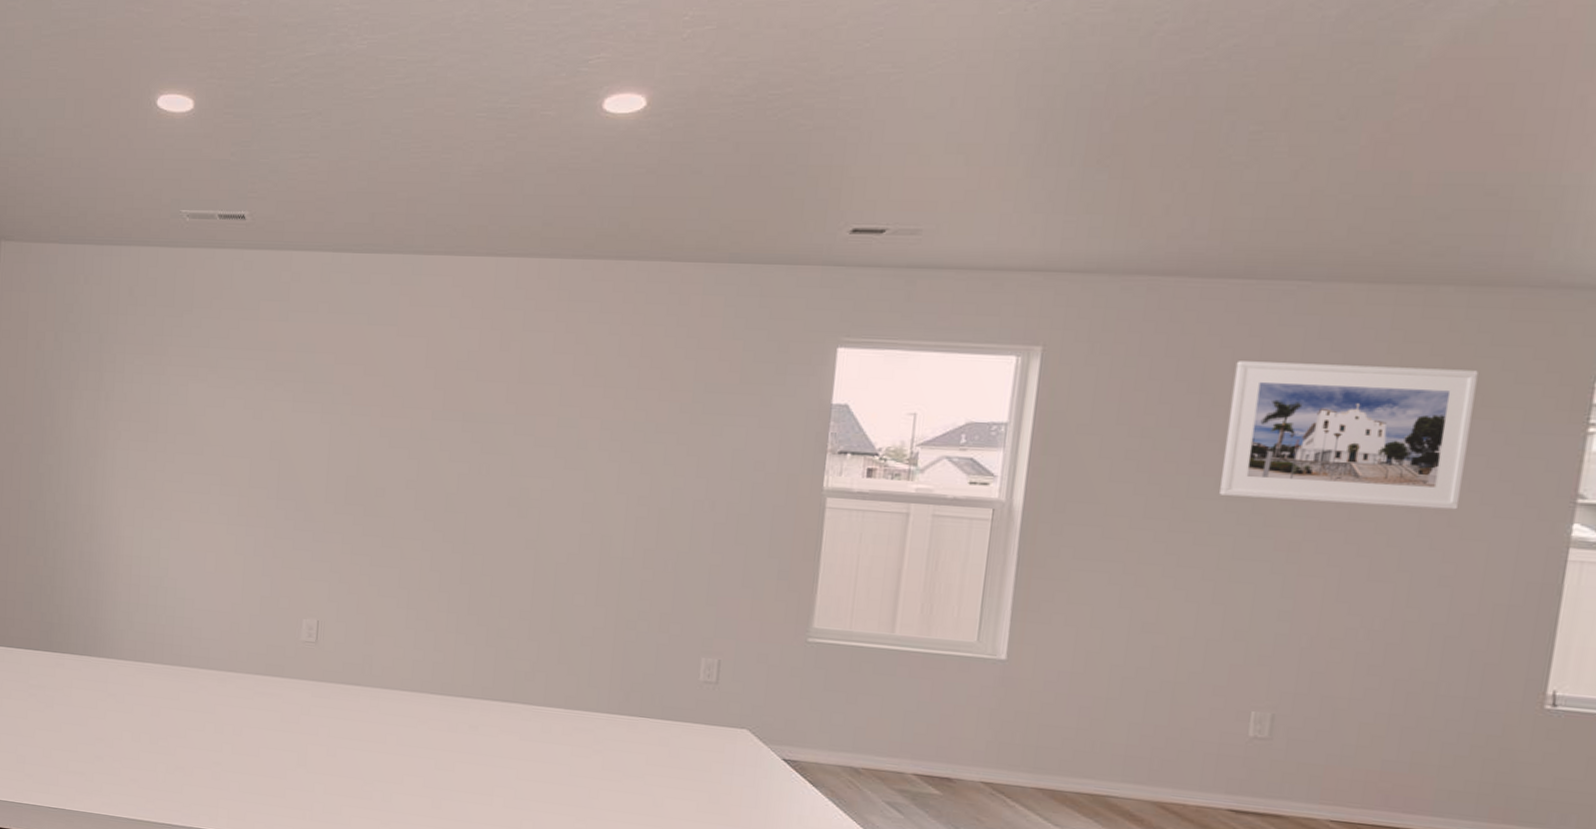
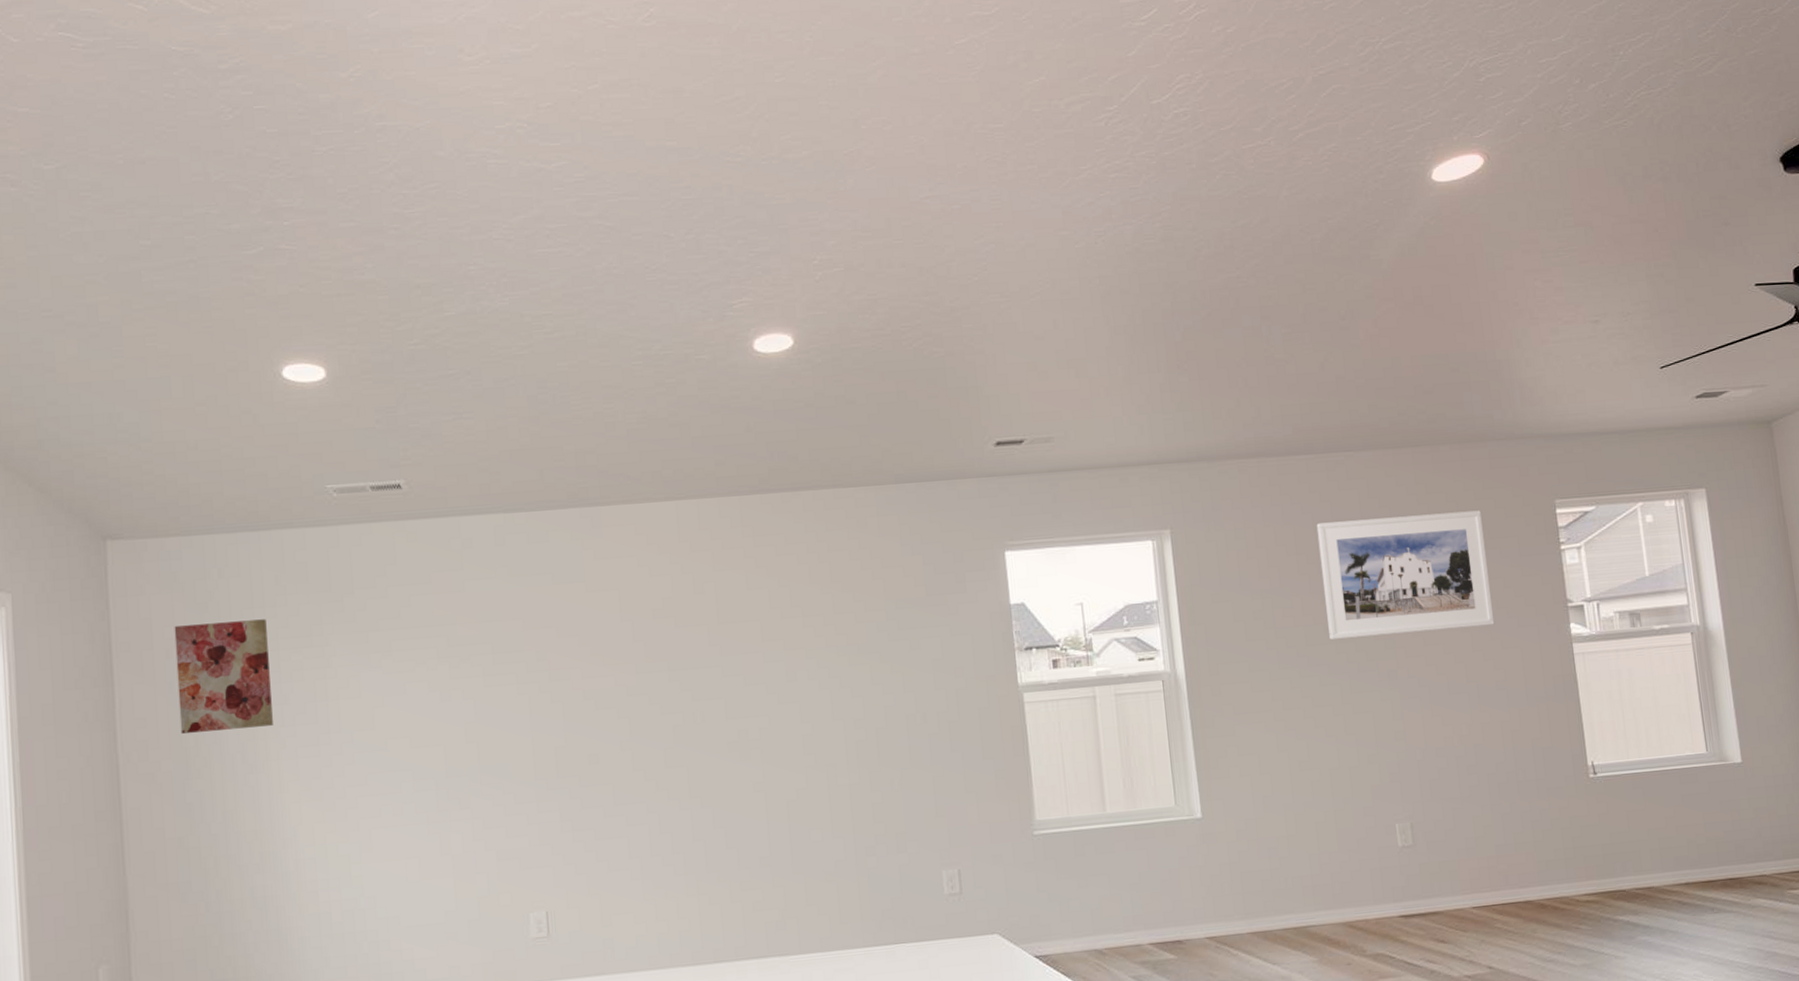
wall art: none [40,322,118,418] -> present [174,619,273,734]

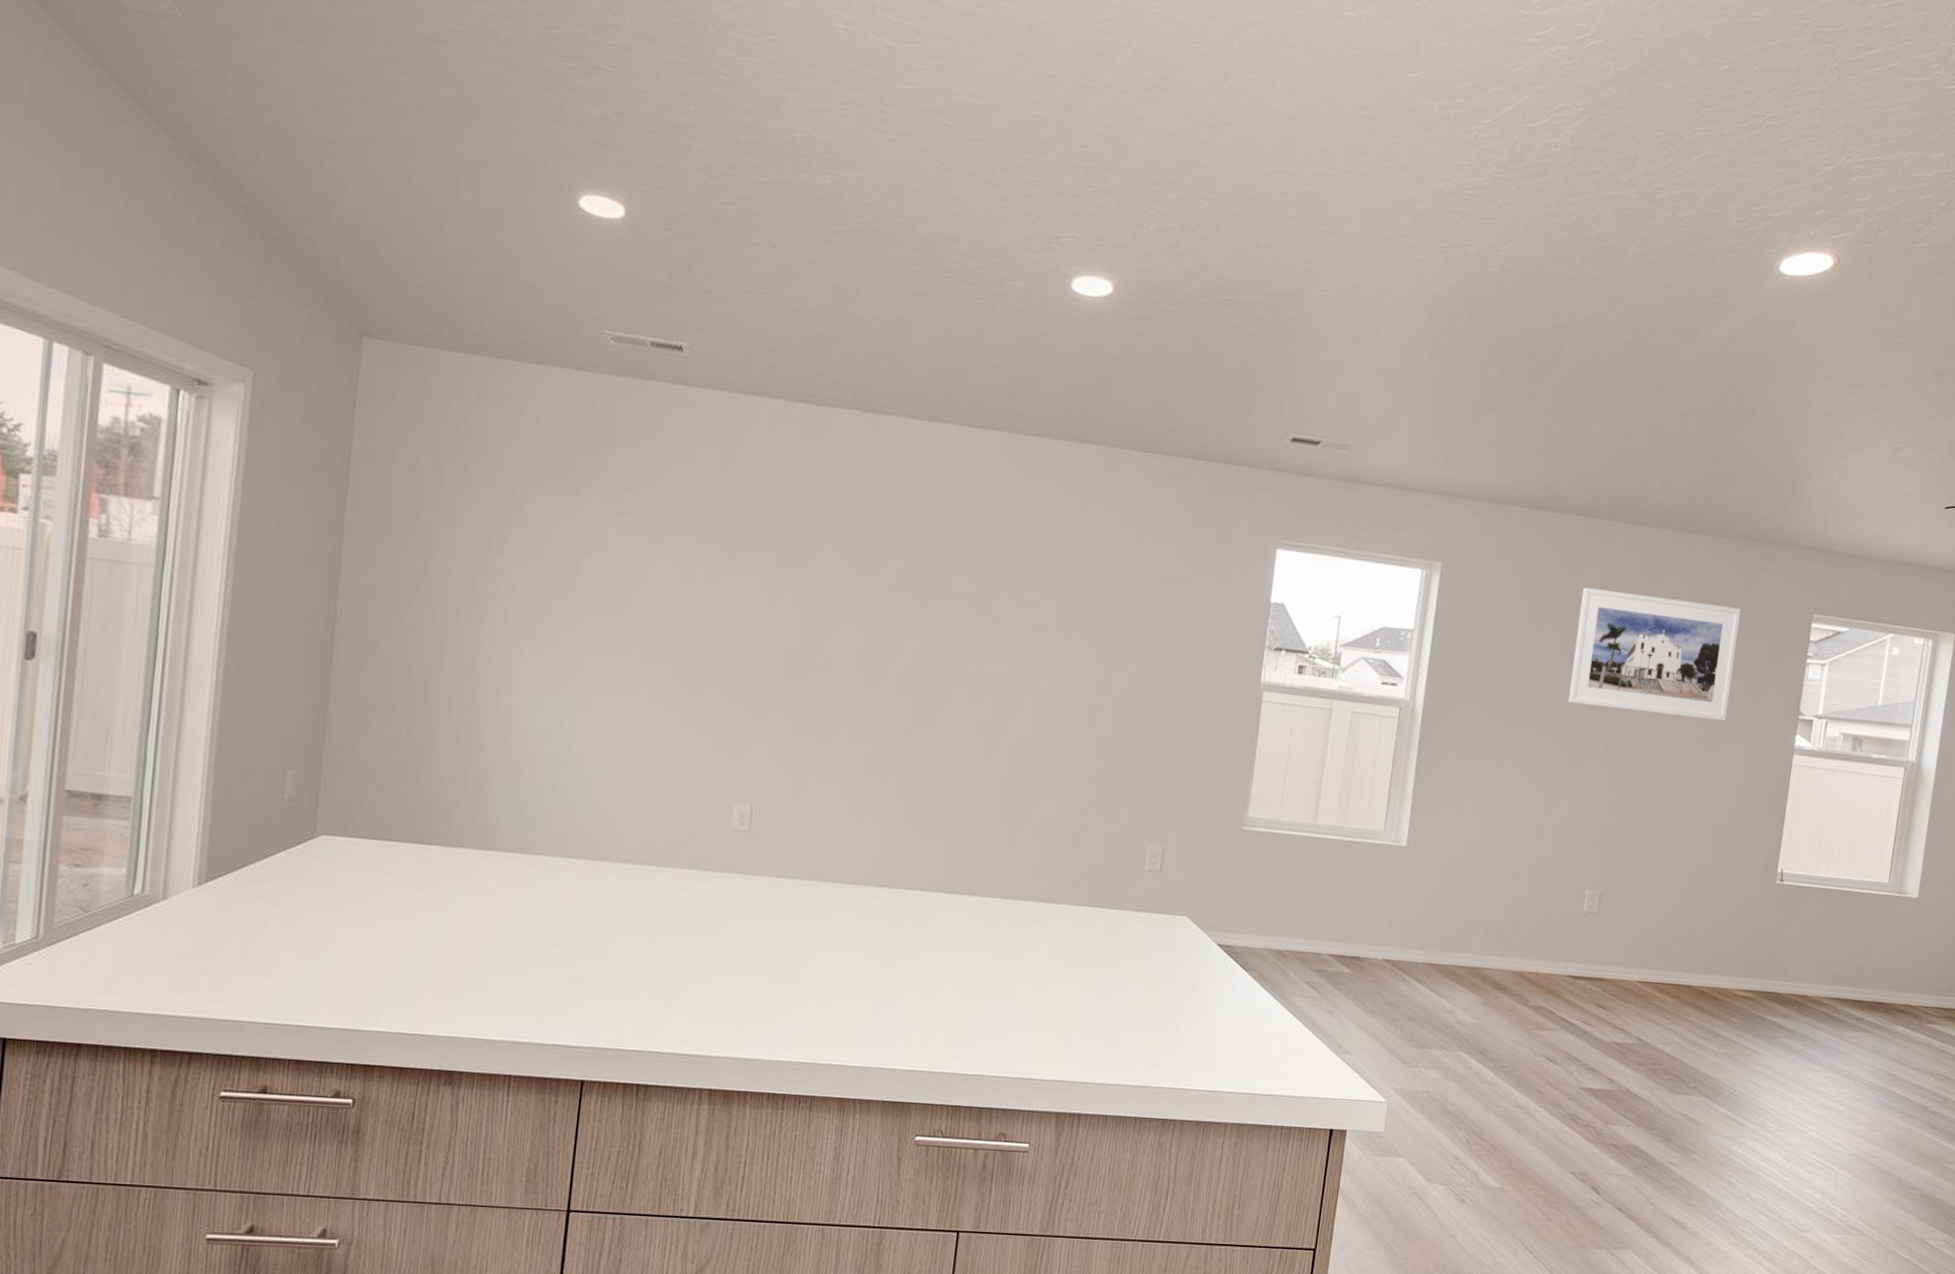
wall art: present [174,619,273,734] -> none [410,442,518,565]

